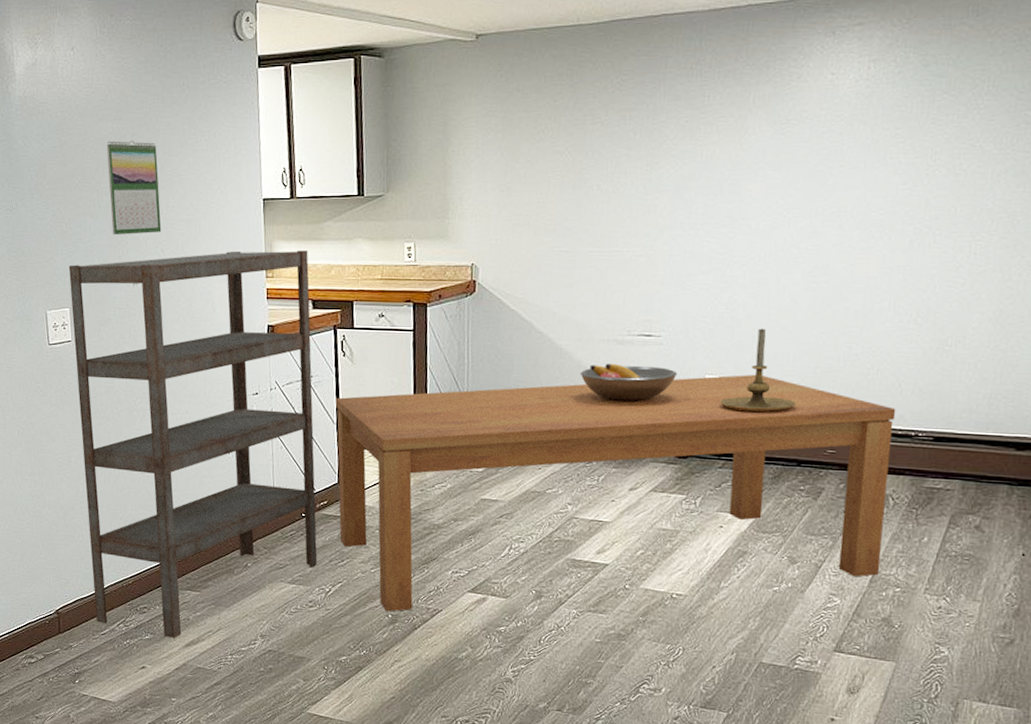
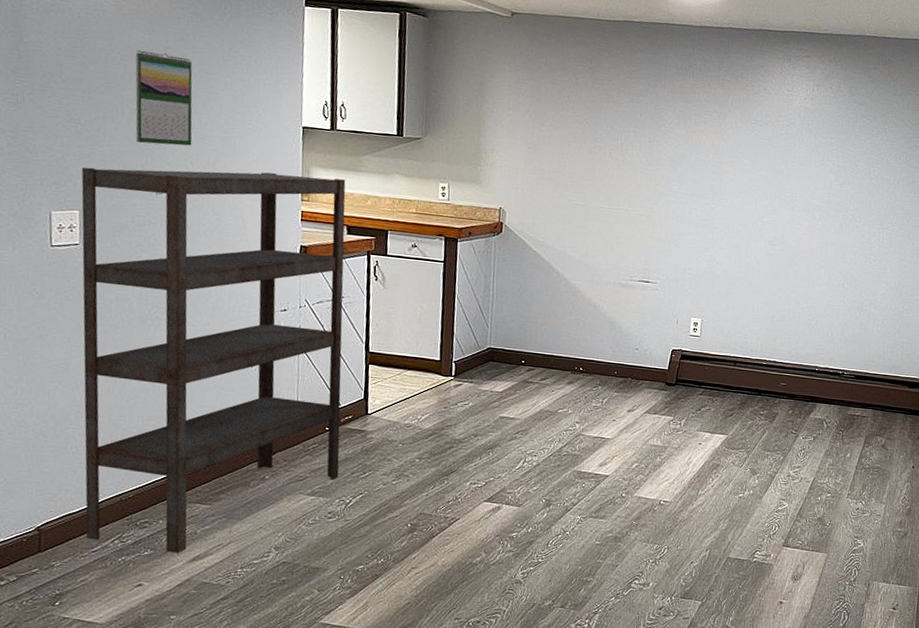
dining table: present [335,374,896,612] -> none [363,318,829,521]
fruit bowl: present [580,363,678,402] -> none [590,302,669,337]
candle holder: present [720,328,796,413] -> none [701,282,758,351]

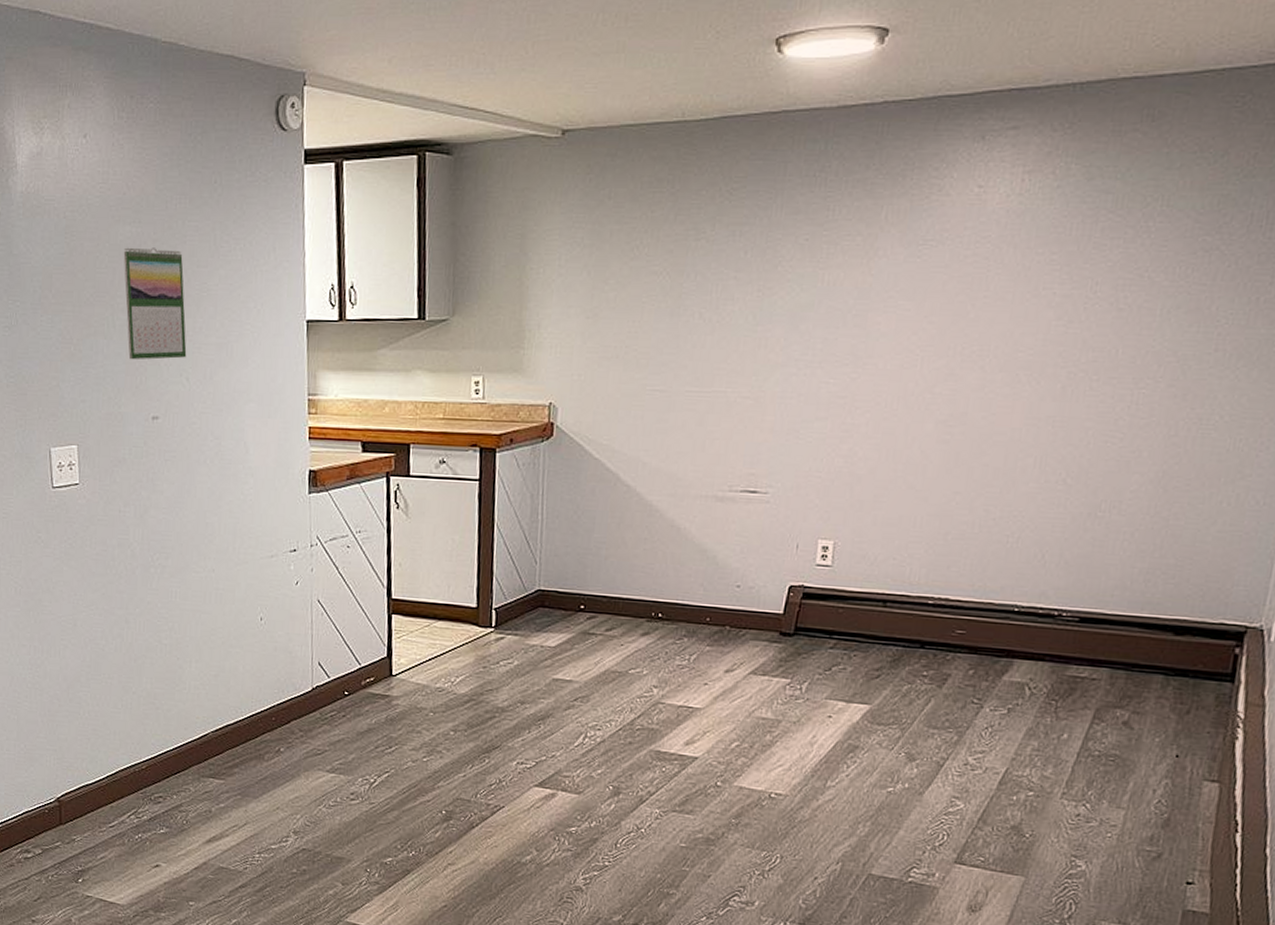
shelving unit: present [81,167,346,553] -> none [76,382,361,833]

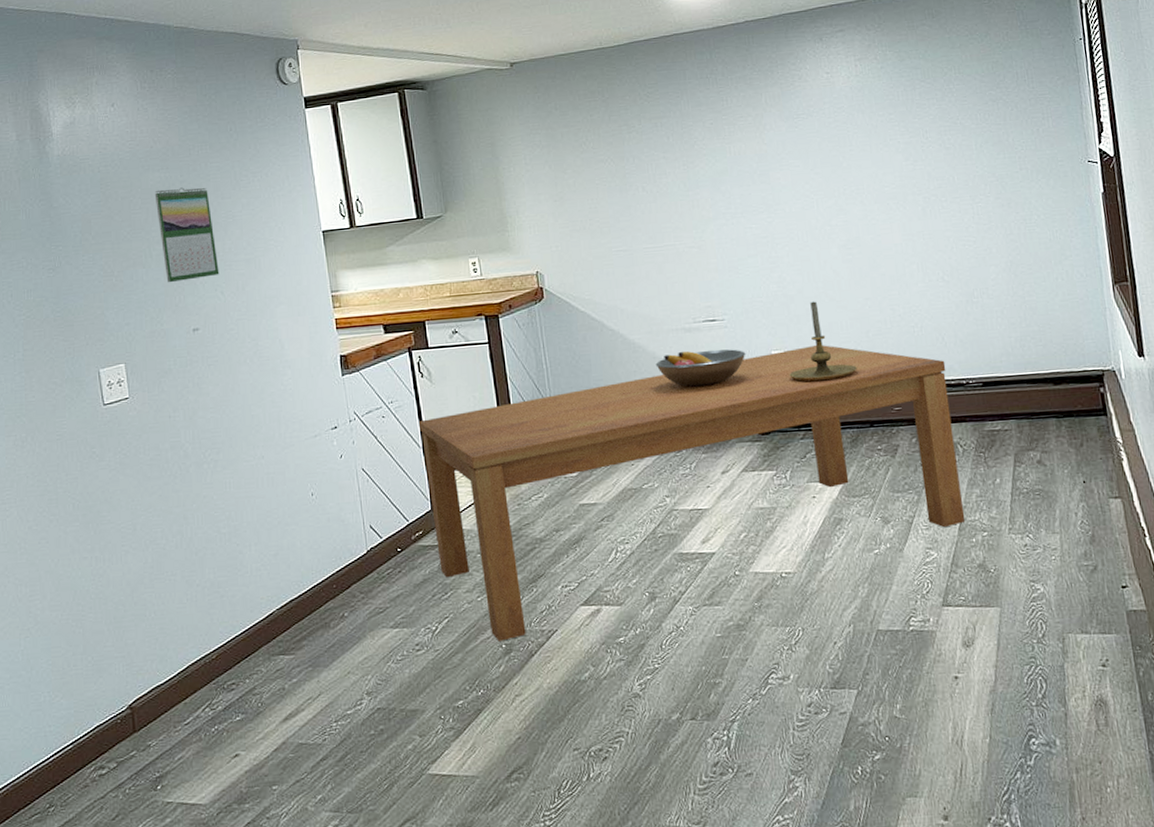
dining table: none [386,539,1038,807] -> present [418,344,964,642]
fruit bowl: none [672,523,786,569] -> present [655,349,746,387]
candle holder: none [833,486,922,585] -> present [789,301,857,382]

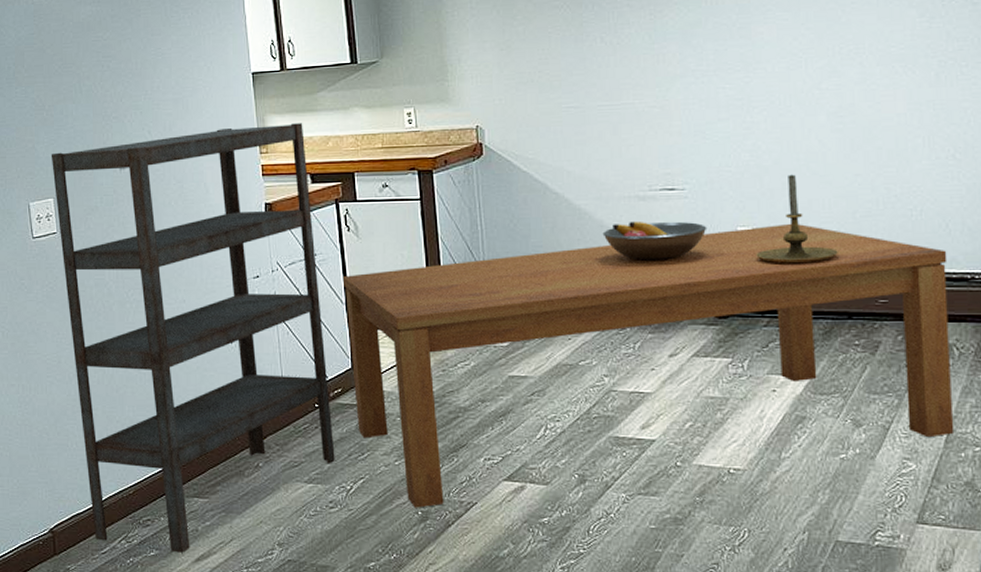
shelving unit: none [121,277,420,715] -> present [51,123,335,553]
calendar: present [154,187,219,283] -> none [86,22,147,120]

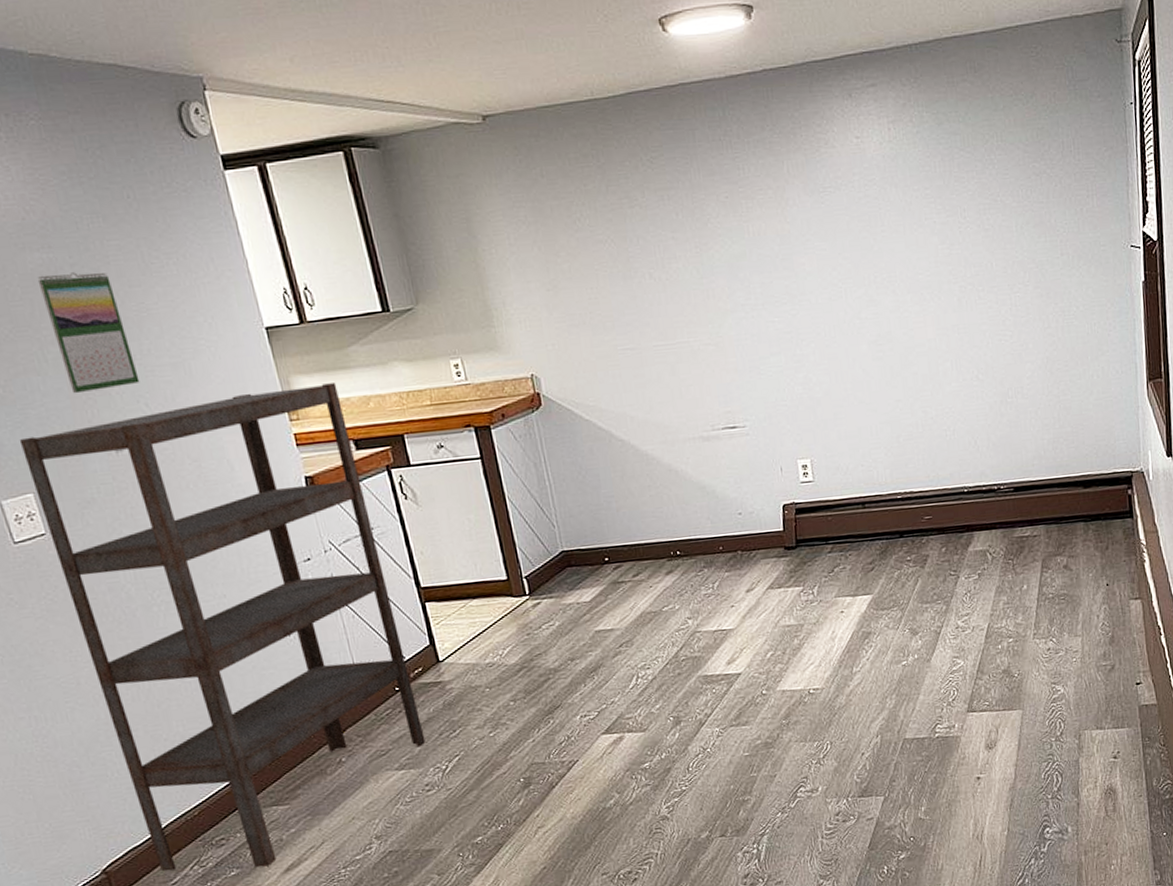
calendar: none [86,22,147,120] -> present [37,272,140,394]
dining table: present [342,223,953,508] -> none [406,452,991,776]
fruit bowl: present [602,221,707,261] -> none [671,458,770,502]
candle holder: present [756,174,838,264] -> none [816,404,887,492]

